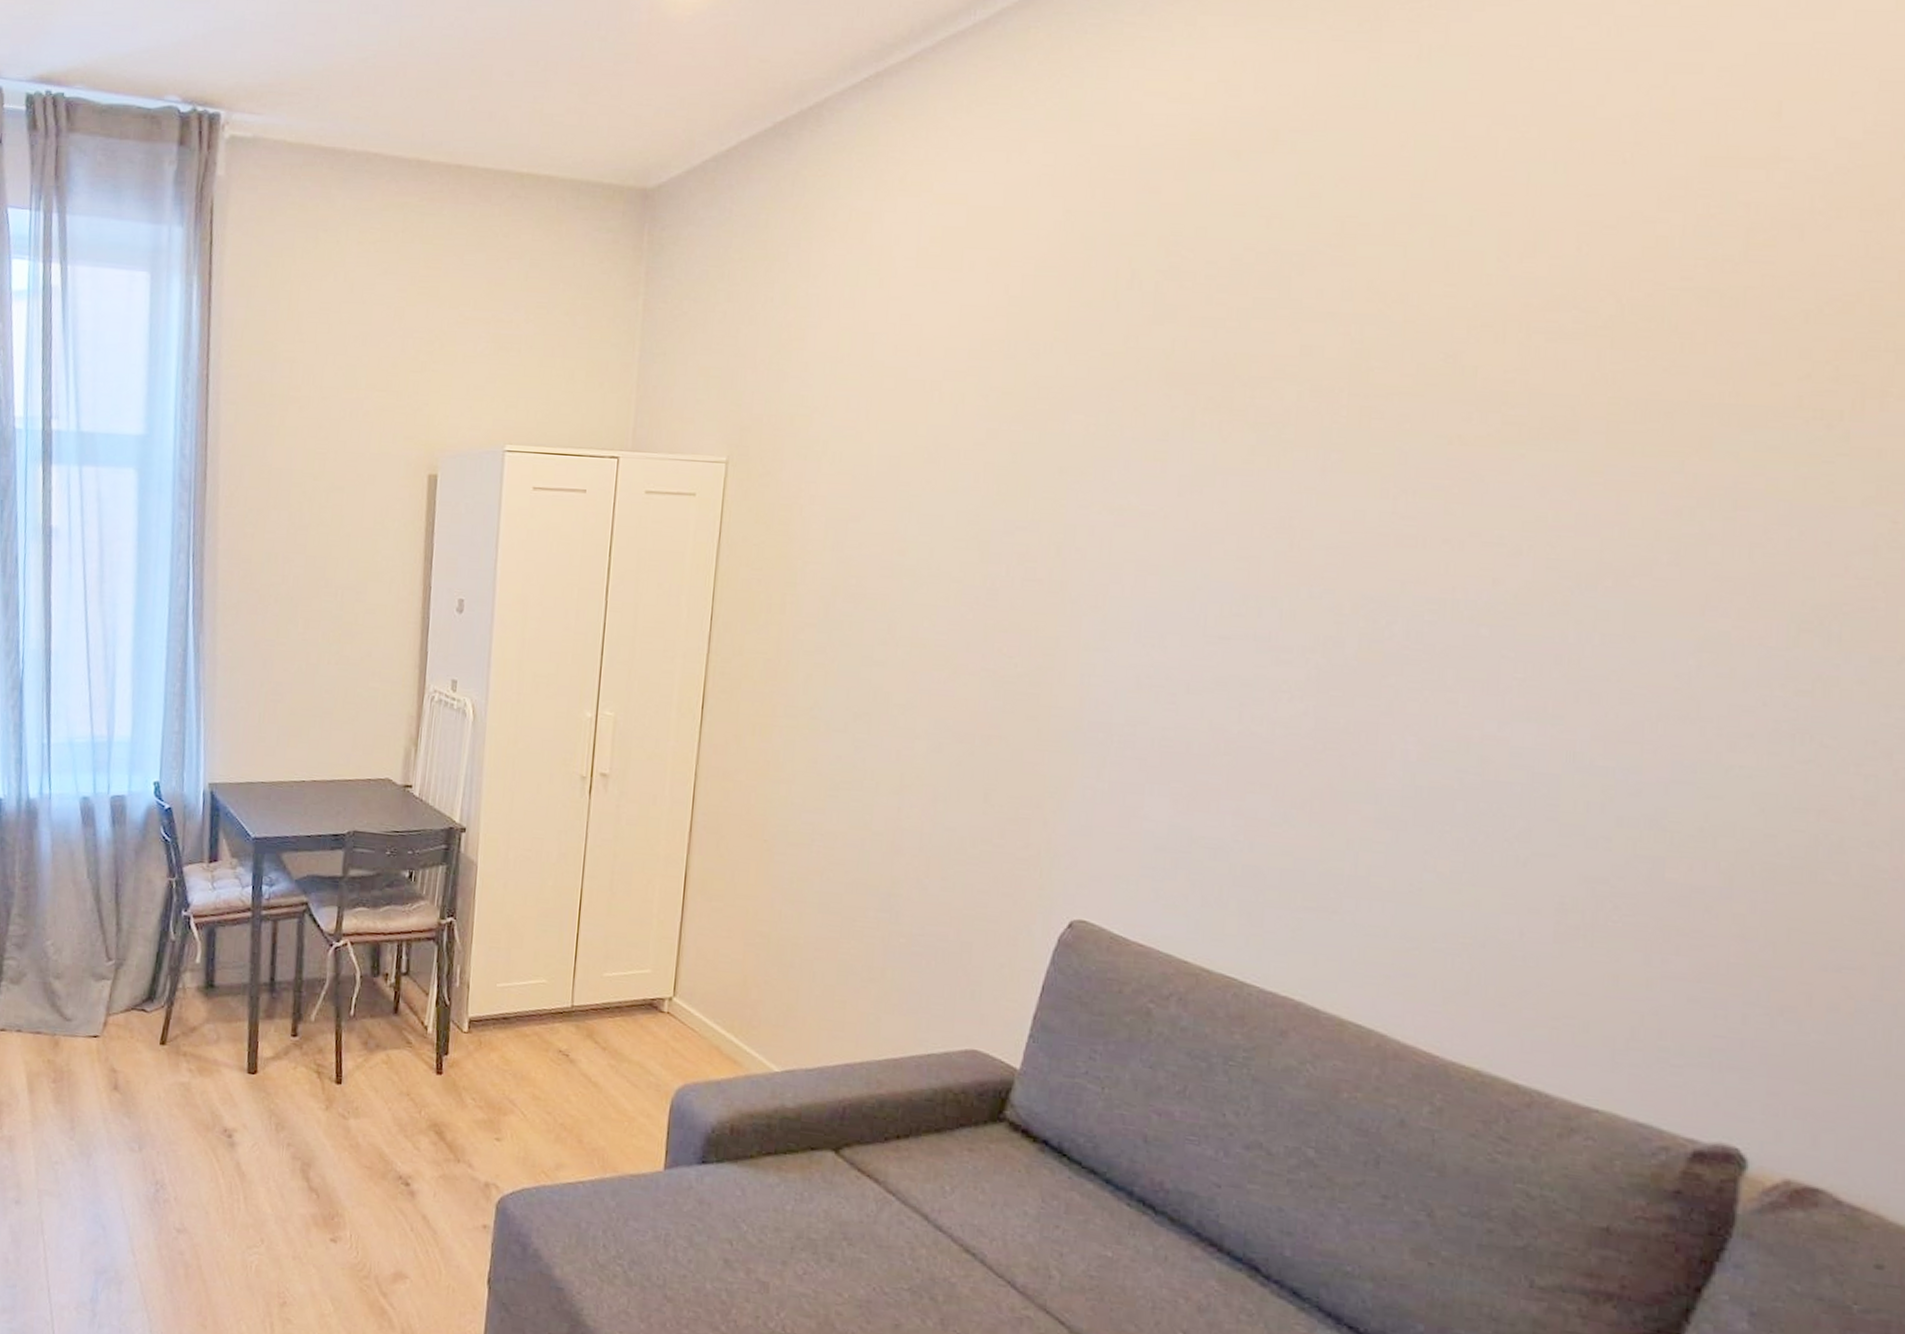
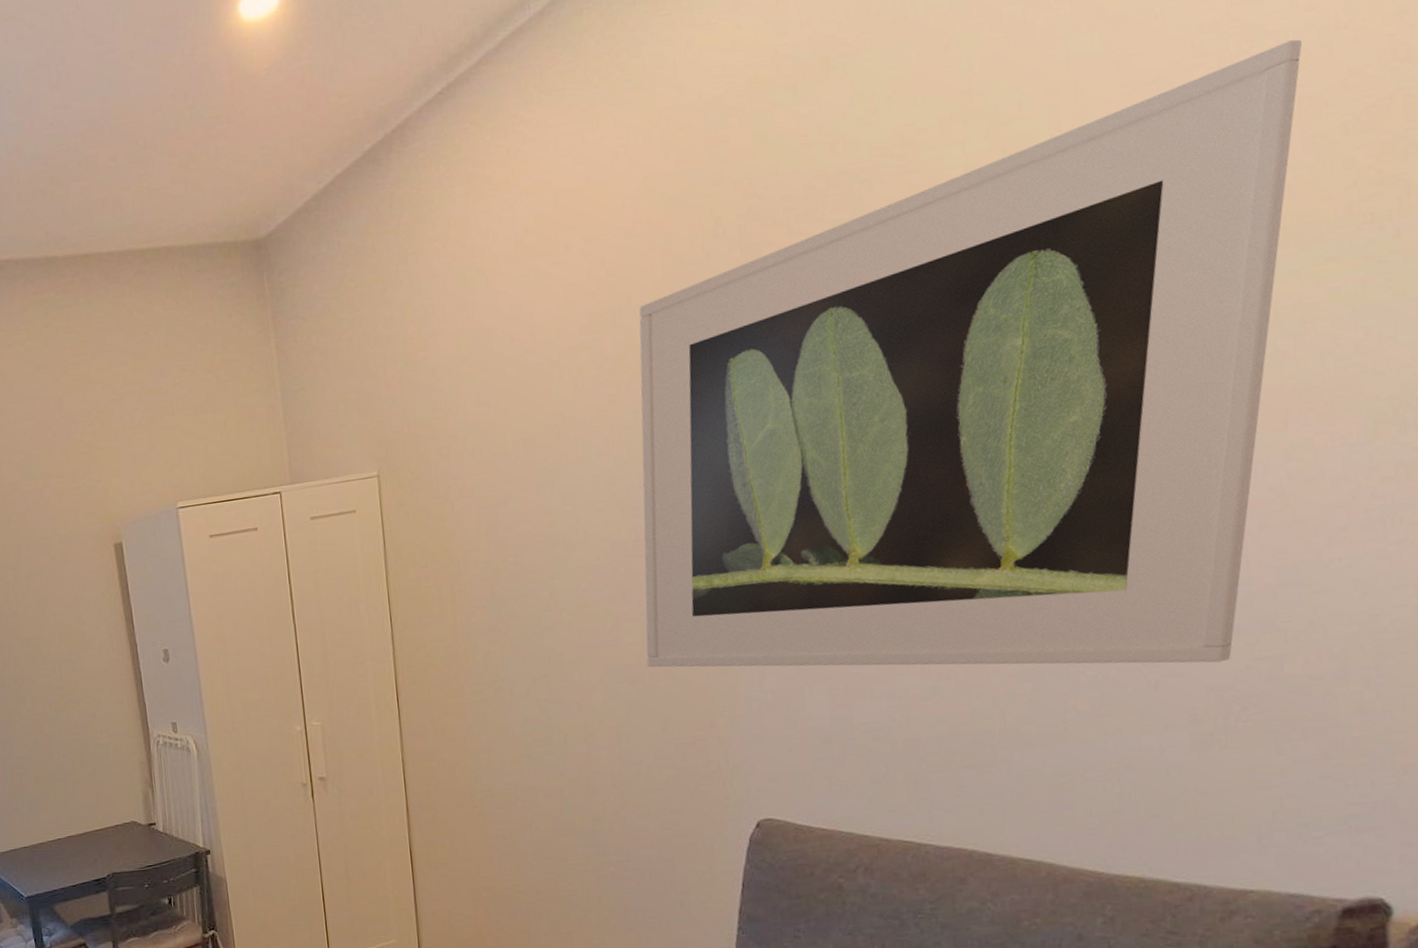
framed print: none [980,214,1772,852] -> present [639,39,1302,668]

